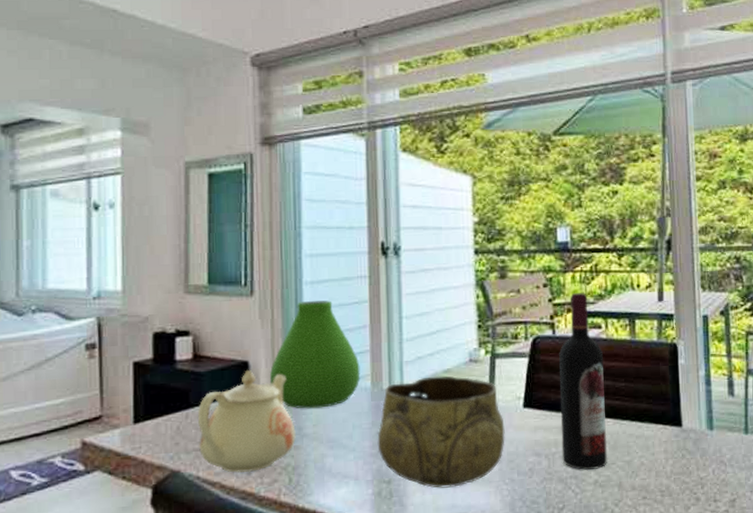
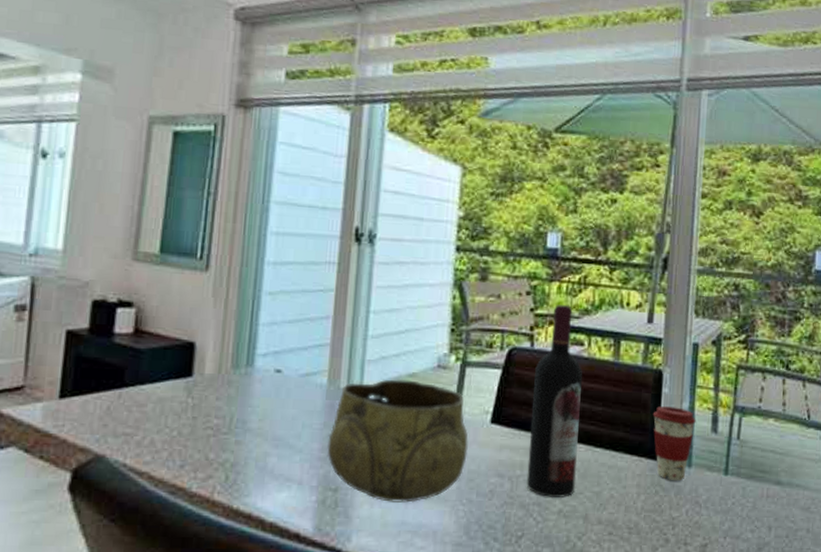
teapot: present [197,369,297,473] -> none [128,351,240,465]
vase: present [269,300,361,409] -> none [216,283,318,402]
coffee cup: none [672,376,713,444] -> present [652,406,696,481]

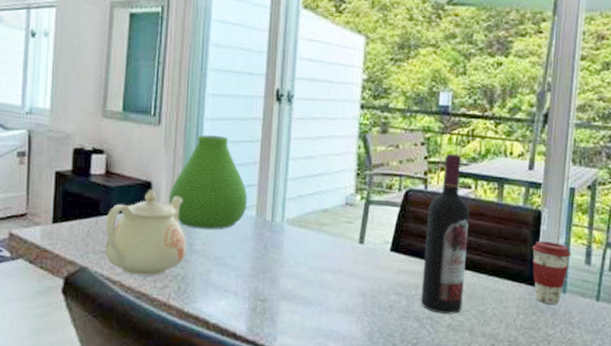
teapot: none [128,351,240,465] -> present [104,188,188,277]
vase: none [216,283,318,402] -> present [168,135,248,230]
decorative bowl: present [327,379,468,503] -> none [256,213,372,313]

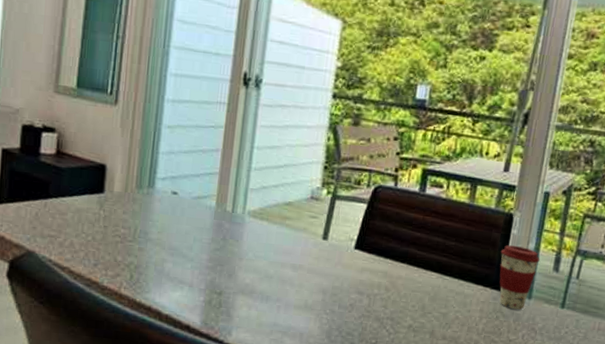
teapot: present [104,188,188,277] -> none [52,172,142,264]
vase: present [168,135,248,230] -> none [123,117,208,218]
wine bottle: present [420,154,470,314] -> none [382,150,440,315]

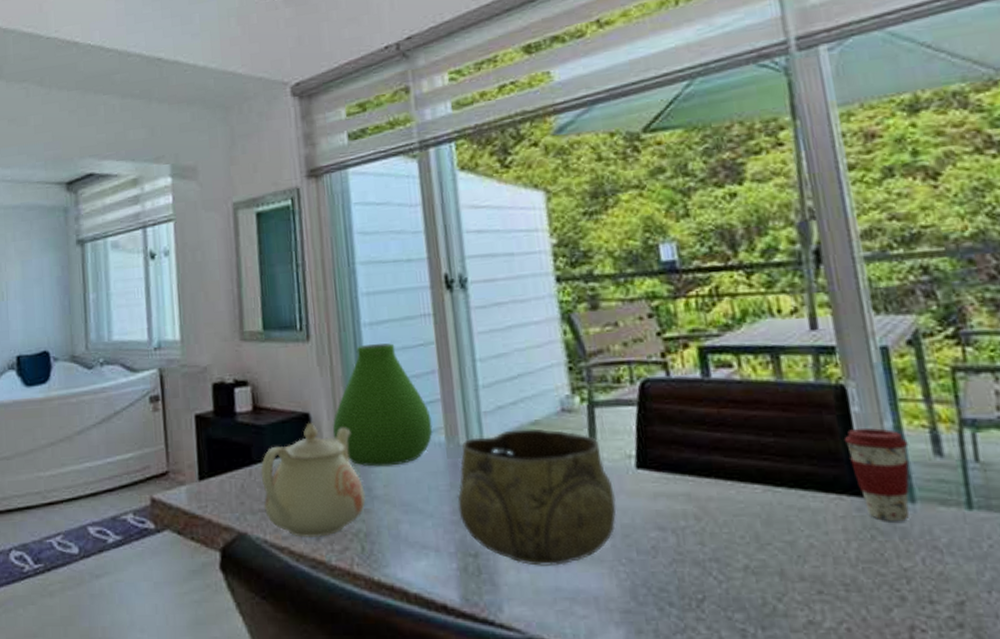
teapot: none [52,172,142,264] -> present [260,422,367,538]
vase: none [123,117,208,218] -> present [332,343,433,467]
decorative bowl: none [214,206,334,309] -> present [457,428,616,566]

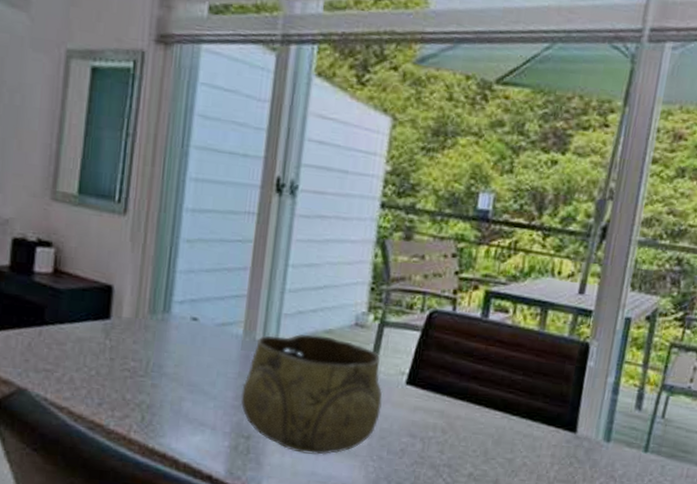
teapot: present [260,422,367,538] -> none [48,294,156,404]
vase: present [332,343,433,467] -> none [133,230,234,349]
coffee cup: present [844,428,910,522] -> none [573,379,620,455]

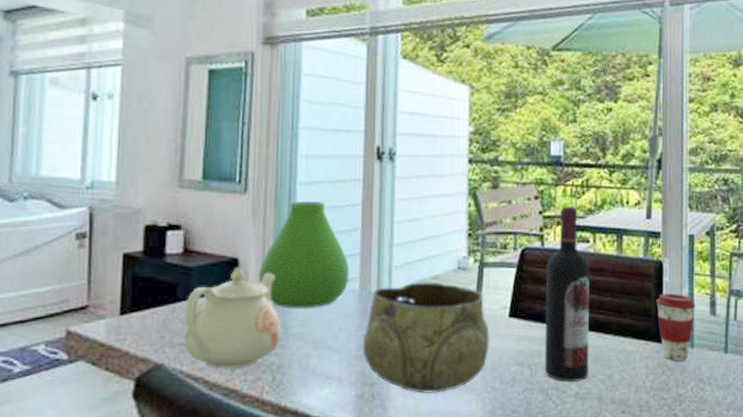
teapot: none [48,294,156,404] -> present [183,266,283,370]
vase: none [133,230,234,349] -> present [258,202,350,308]
wine bottle: none [438,269,505,462] -> present [544,207,590,382]
coffee cup: none [573,379,620,455] -> present [656,294,696,361]

